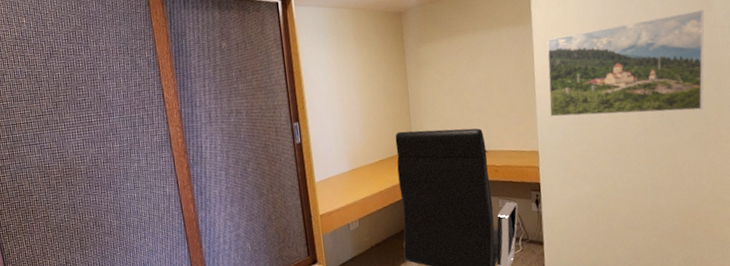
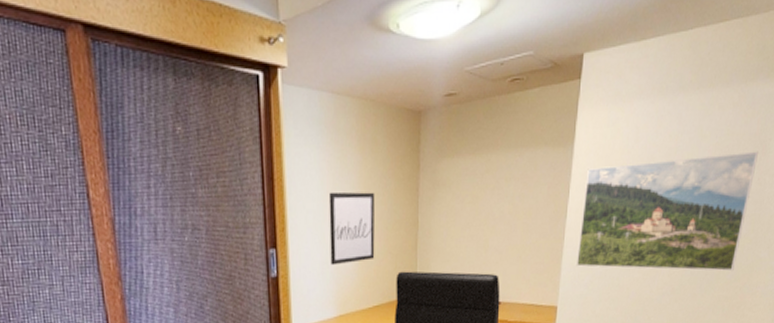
wall art: none [335,74,376,132] -> present [328,191,375,266]

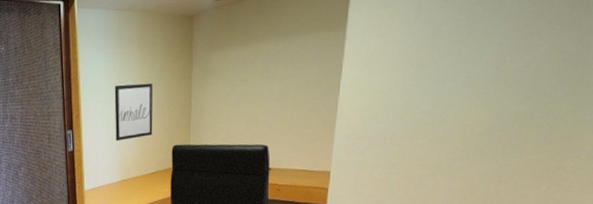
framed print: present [576,151,758,272] -> none [350,12,578,136]

